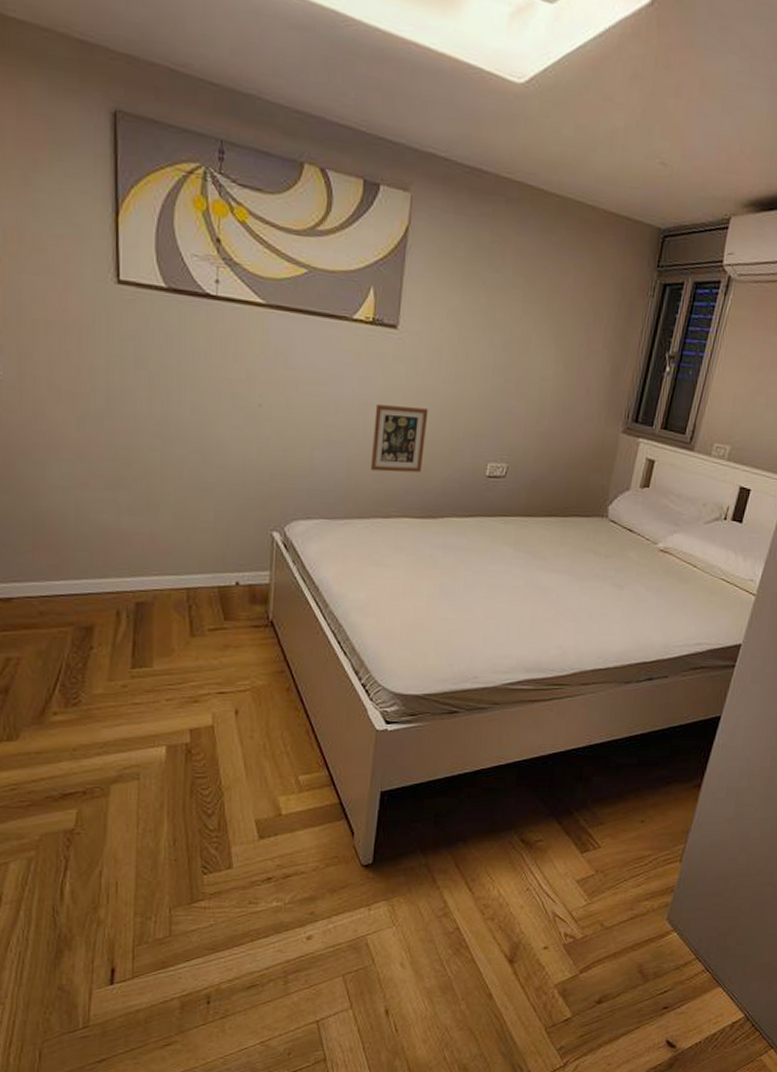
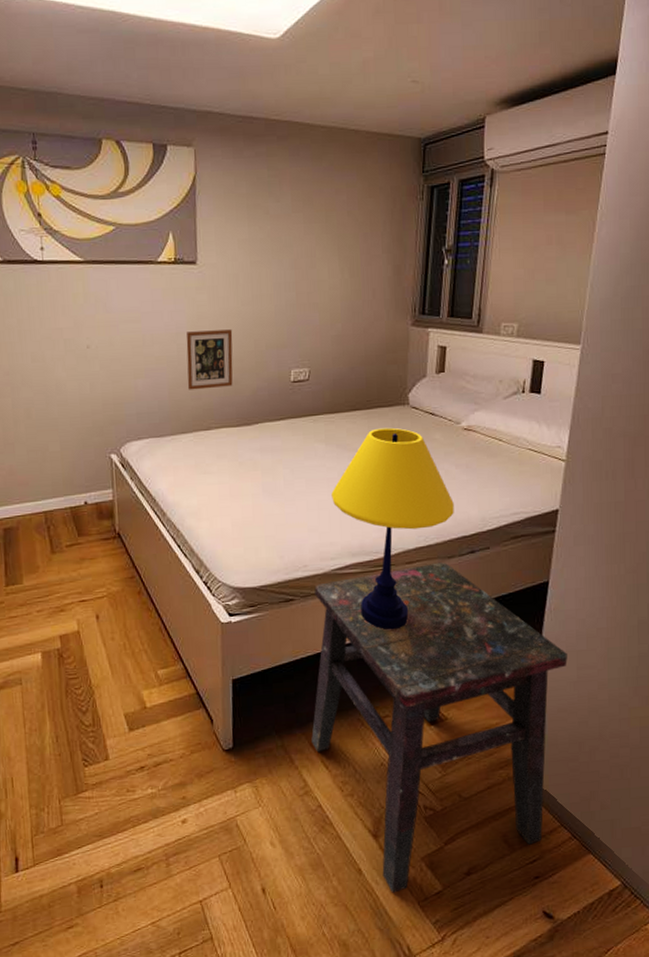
side table: none [457,686,728,1019] -> present [311,562,567,893]
table lamp: none [513,538,639,753] -> present [331,427,454,631]

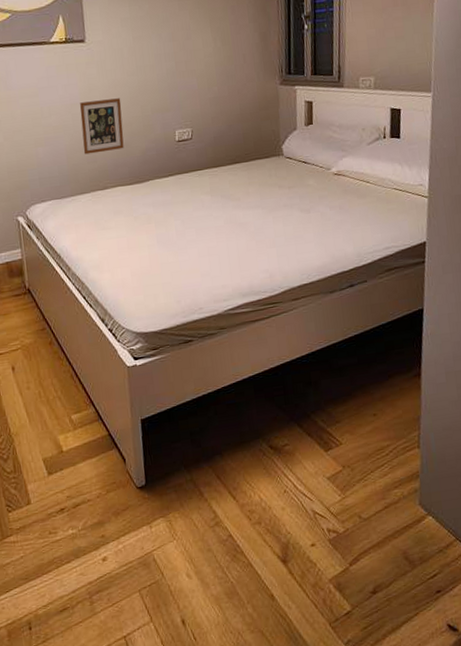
side table: present [311,562,567,893] -> none [210,297,448,617]
table lamp: present [331,427,454,631] -> none [220,177,332,364]

